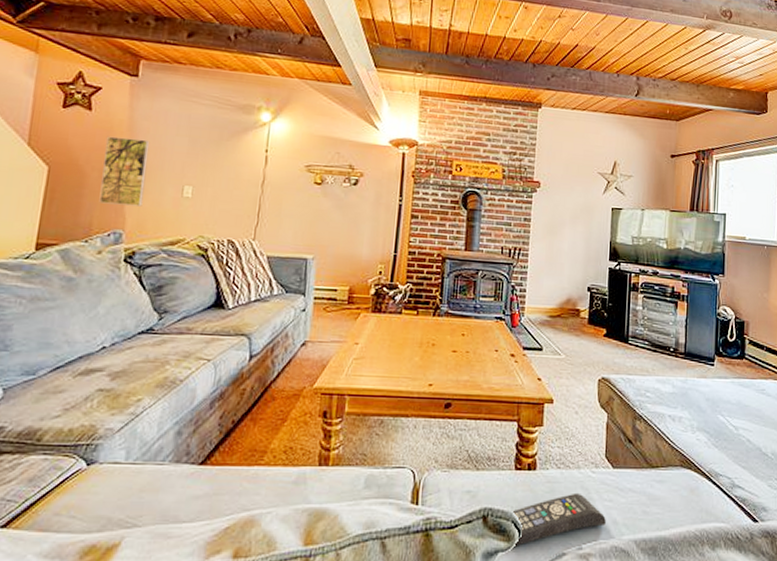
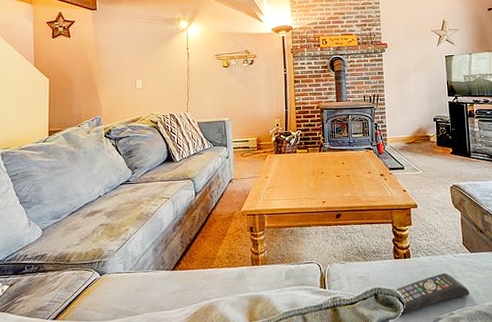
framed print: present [99,136,150,207] -> none [82,52,111,99]

